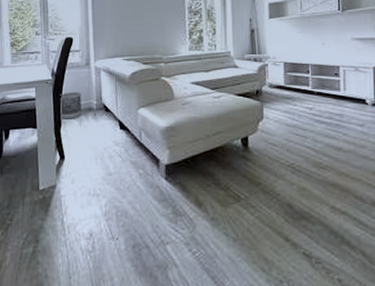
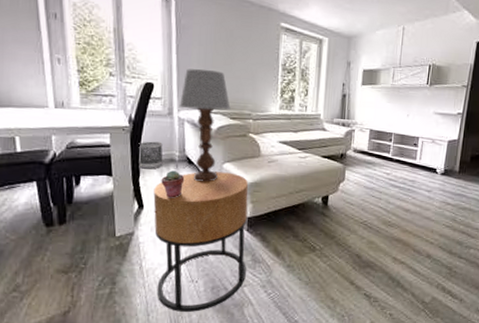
side table: none [74,118,167,275] -> present [153,172,249,312]
potted succulent: none [80,119,102,148] -> present [161,170,185,198]
table lamp: none [96,20,142,129] -> present [179,69,231,182]

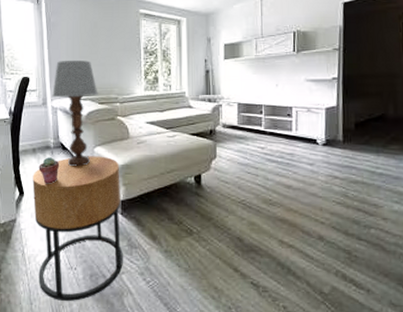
wastebasket: present [138,141,163,169] -> none [18,130,40,157]

